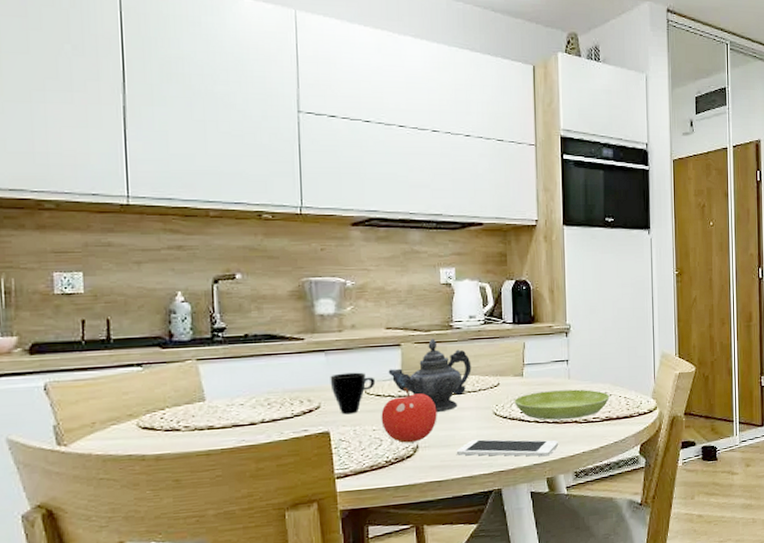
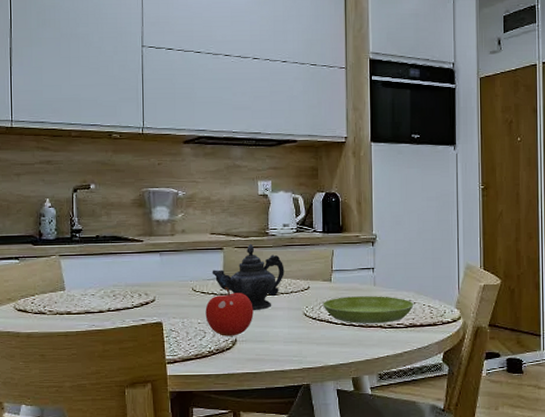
cup: present [330,372,376,415] -> none [163,271,201,308]
cell phone: present [456,439,559,457] -> none [269,337,364,357]

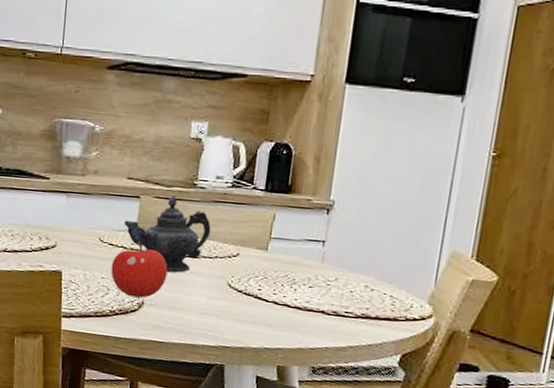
saucer: present [323,296,414,324] -> none [252,270,371,309]

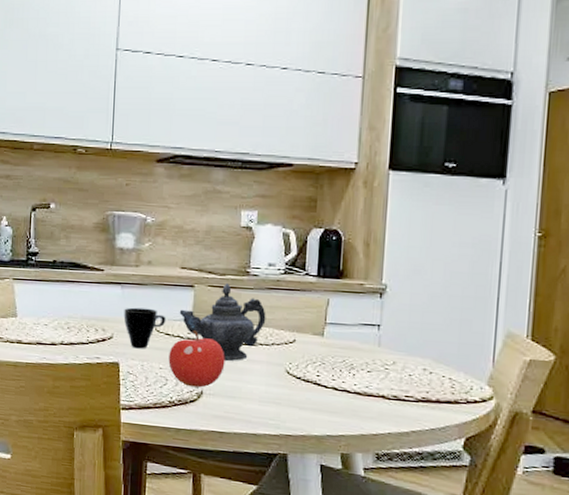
cup: none [68,216,111,259] -> present [123,307,166,349]

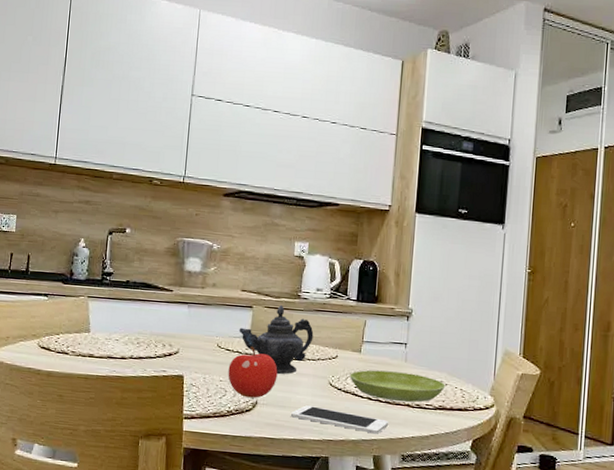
cup: present [123,307,166,349] -> none [189,325,227,363]
cell phone: none [241,396,360,430] -> present [290,405,389,434]
saucer: none [310,356,430,394] -> present [349,370,446,403]

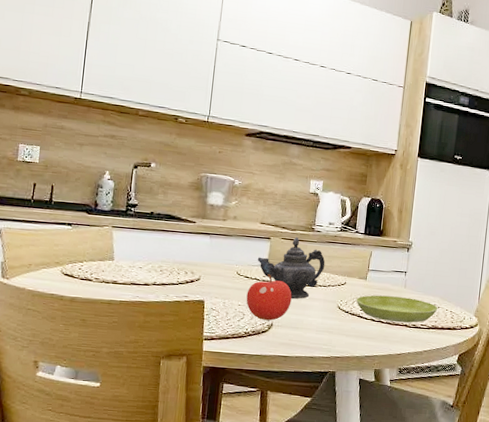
cell phone: present [290,405,389,434] -> none [302,326,389,351]

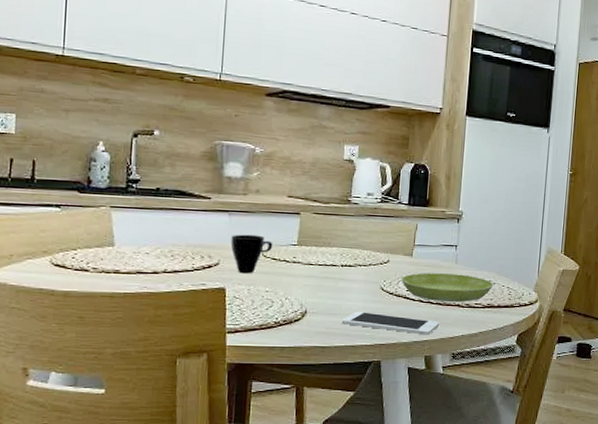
cup: none [210,254,247,289] -> present [230,234,273,274]
fruit: present [246,274,292,321] -> none [274,255,328,307]
teapot: present [257,236,325,299] -> none [285,210,365,282]
cell phone: none [302,326,389,351] -> present [341,311,440,335]

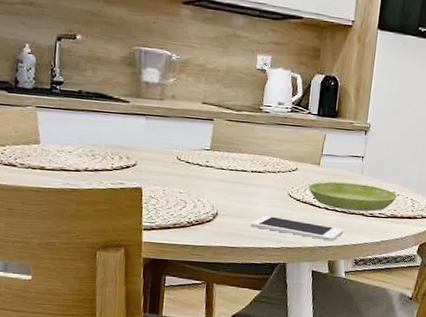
cup: present [230,234,273,274] -> none [147,137,187,176]

